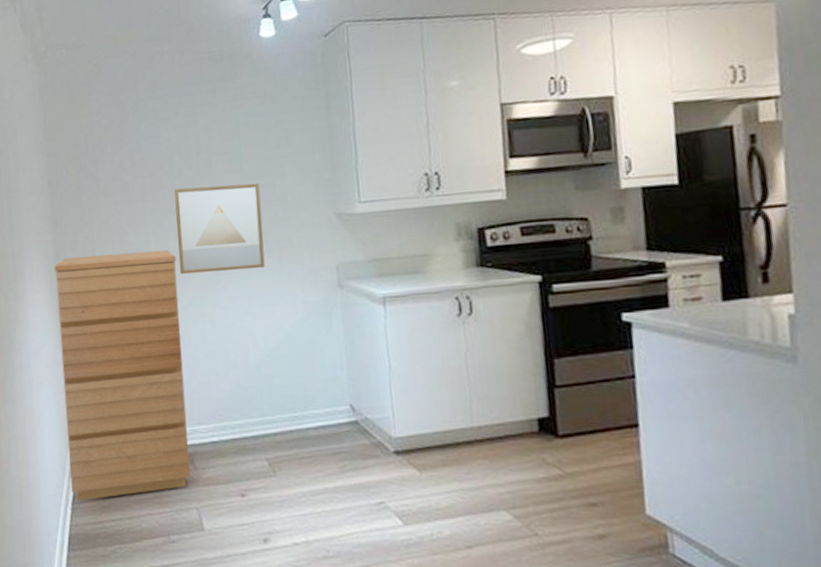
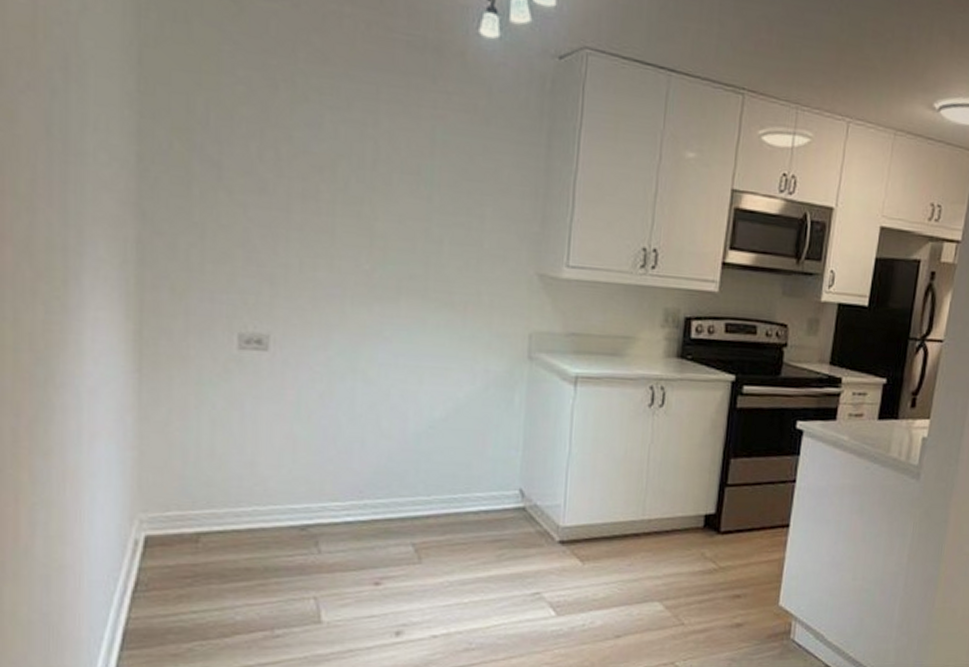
dresser: present [54,249,190,501] -> none [132,267,326,588]
wall art: present [174,183,265,275] -> none [329,204,450,324]

